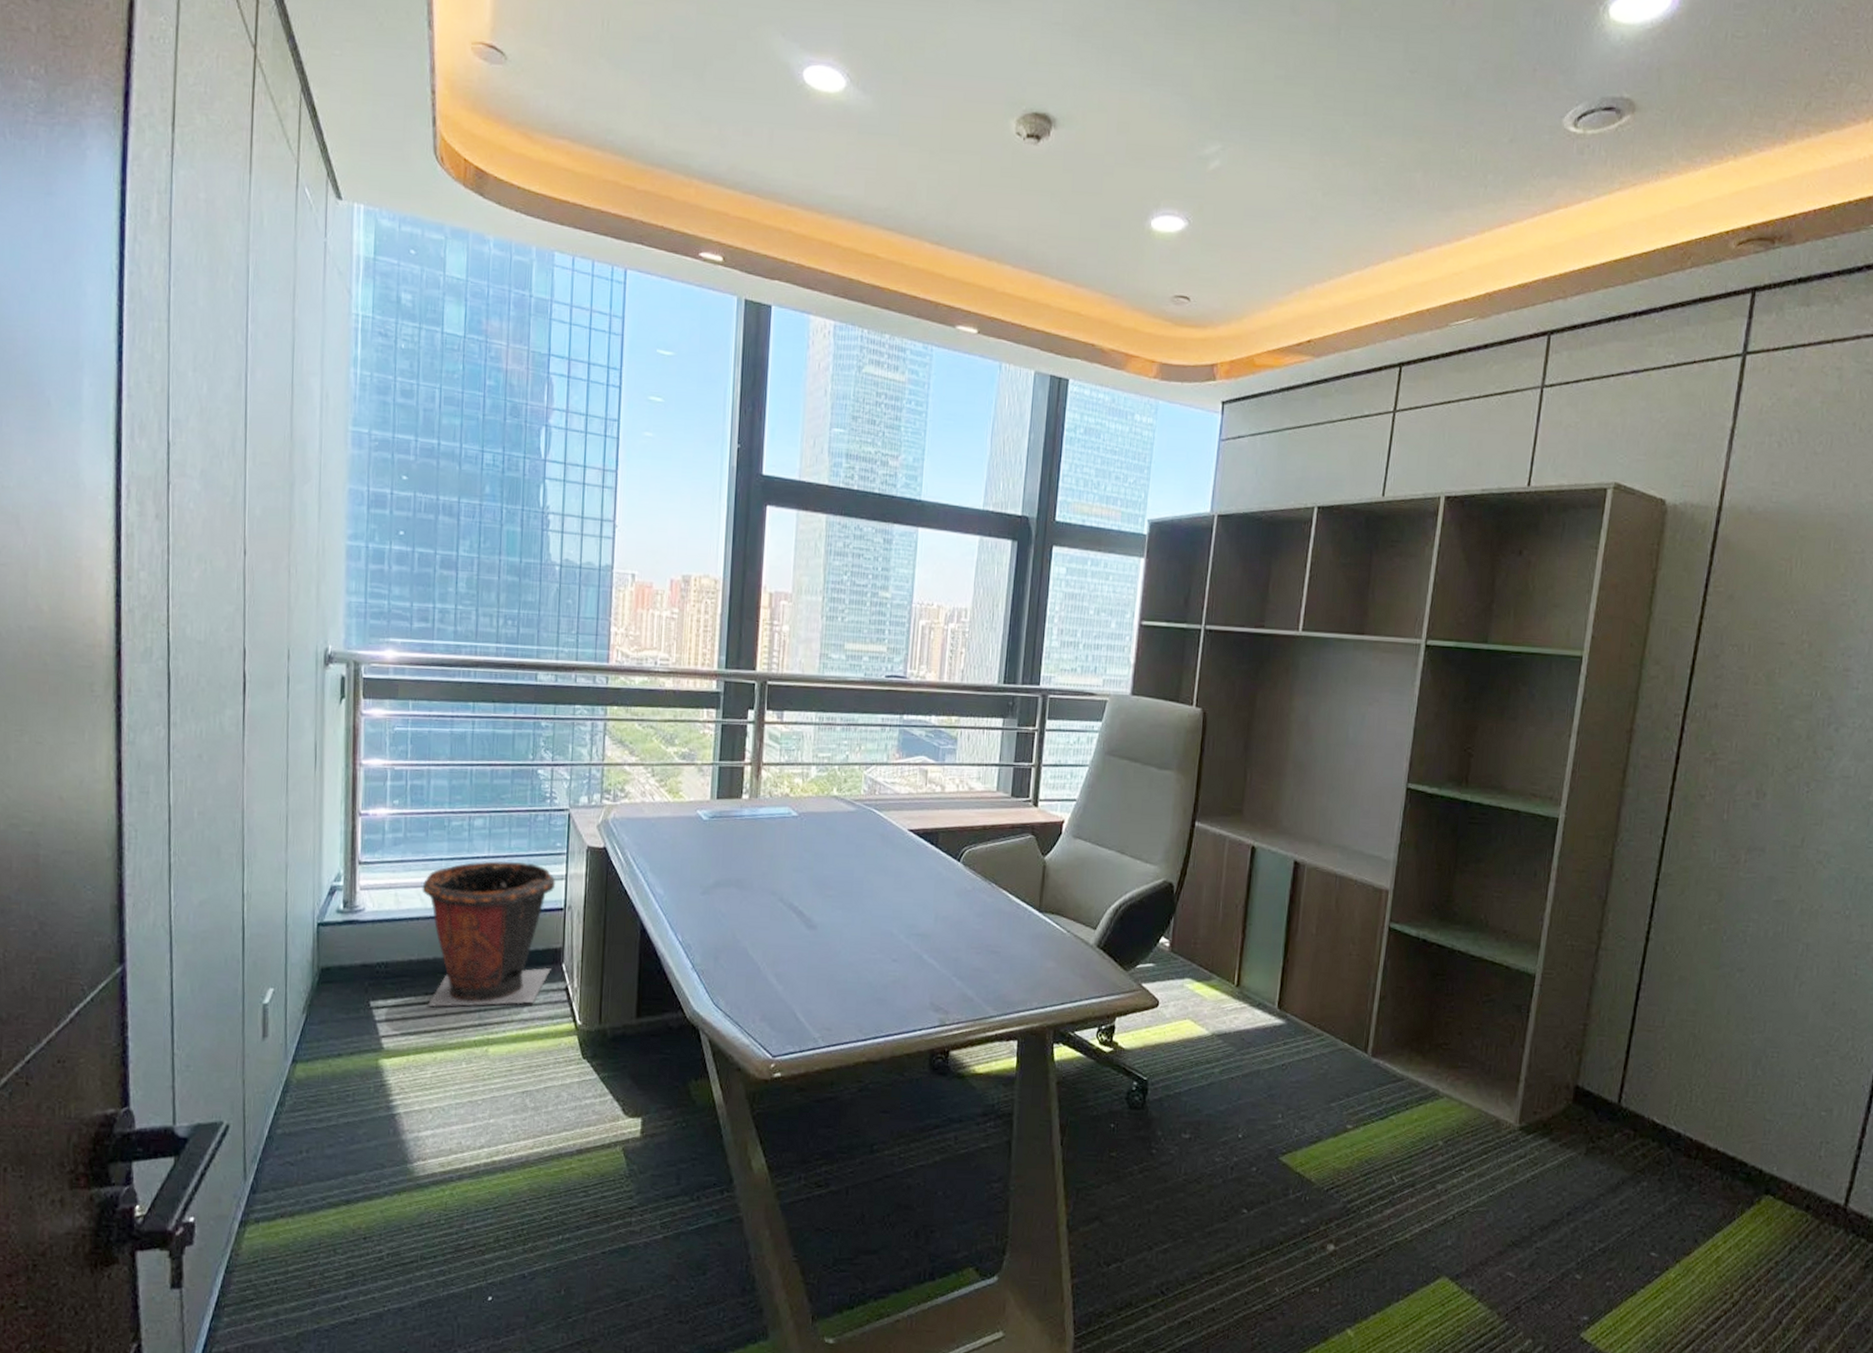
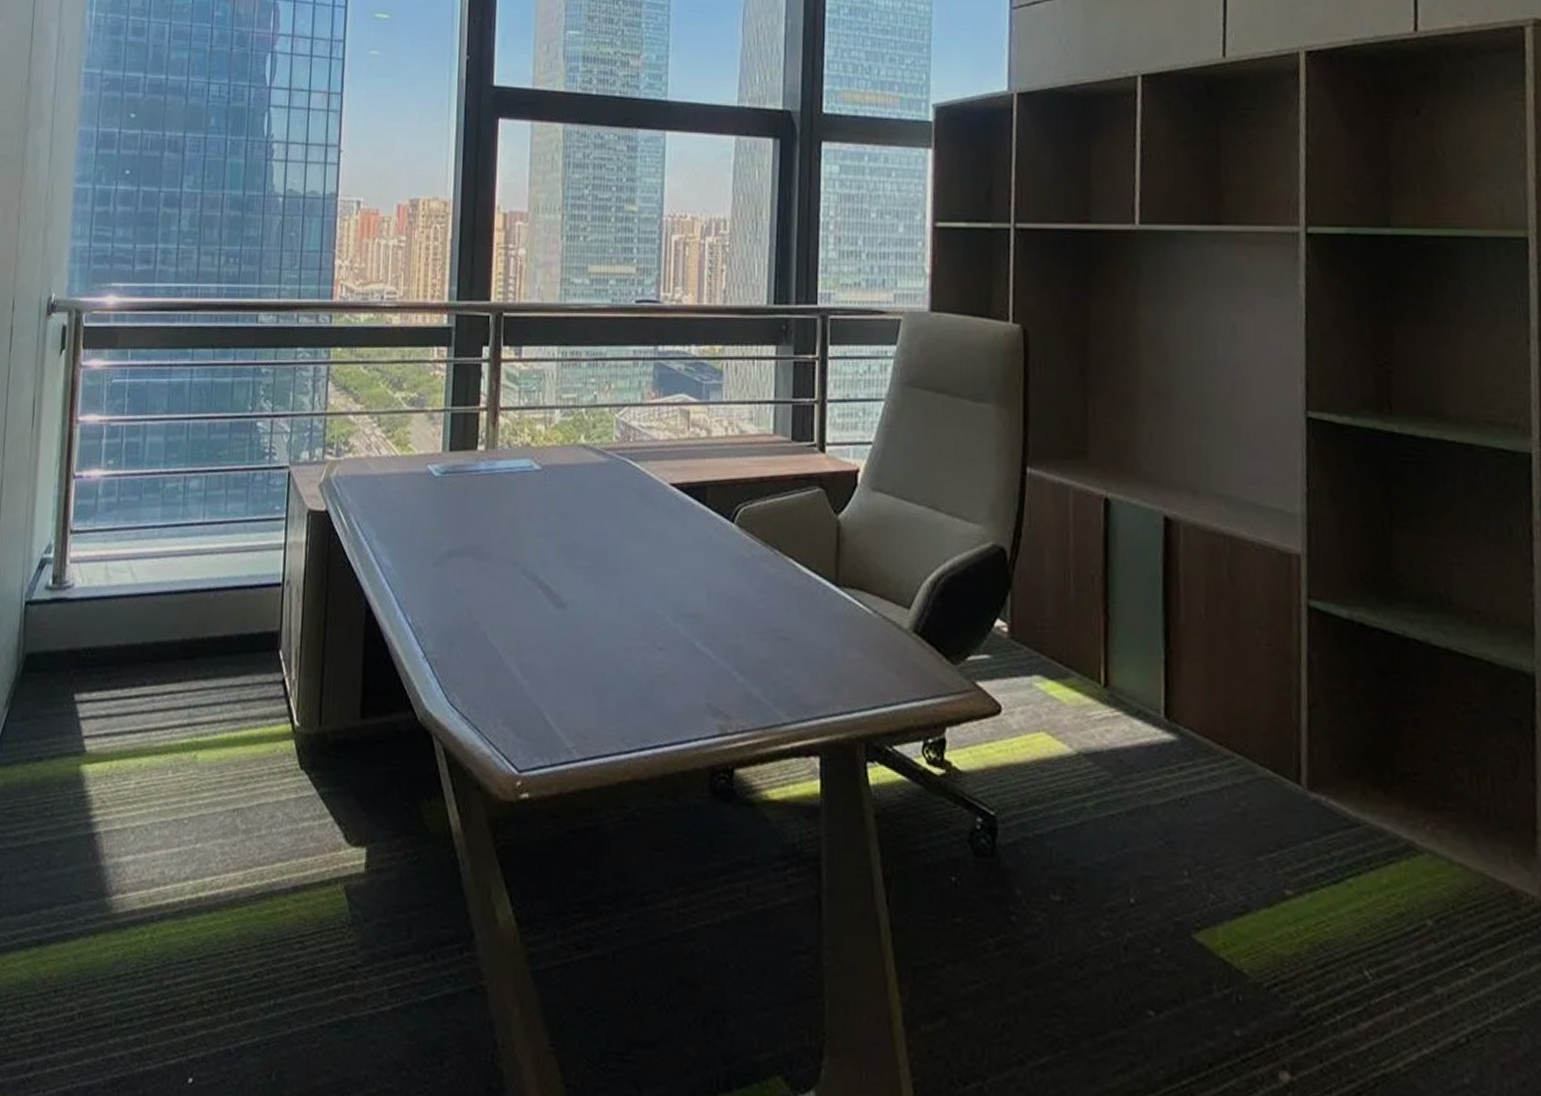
waste bin: present [422,861,556,1008] -> none [133,527,274,703]

